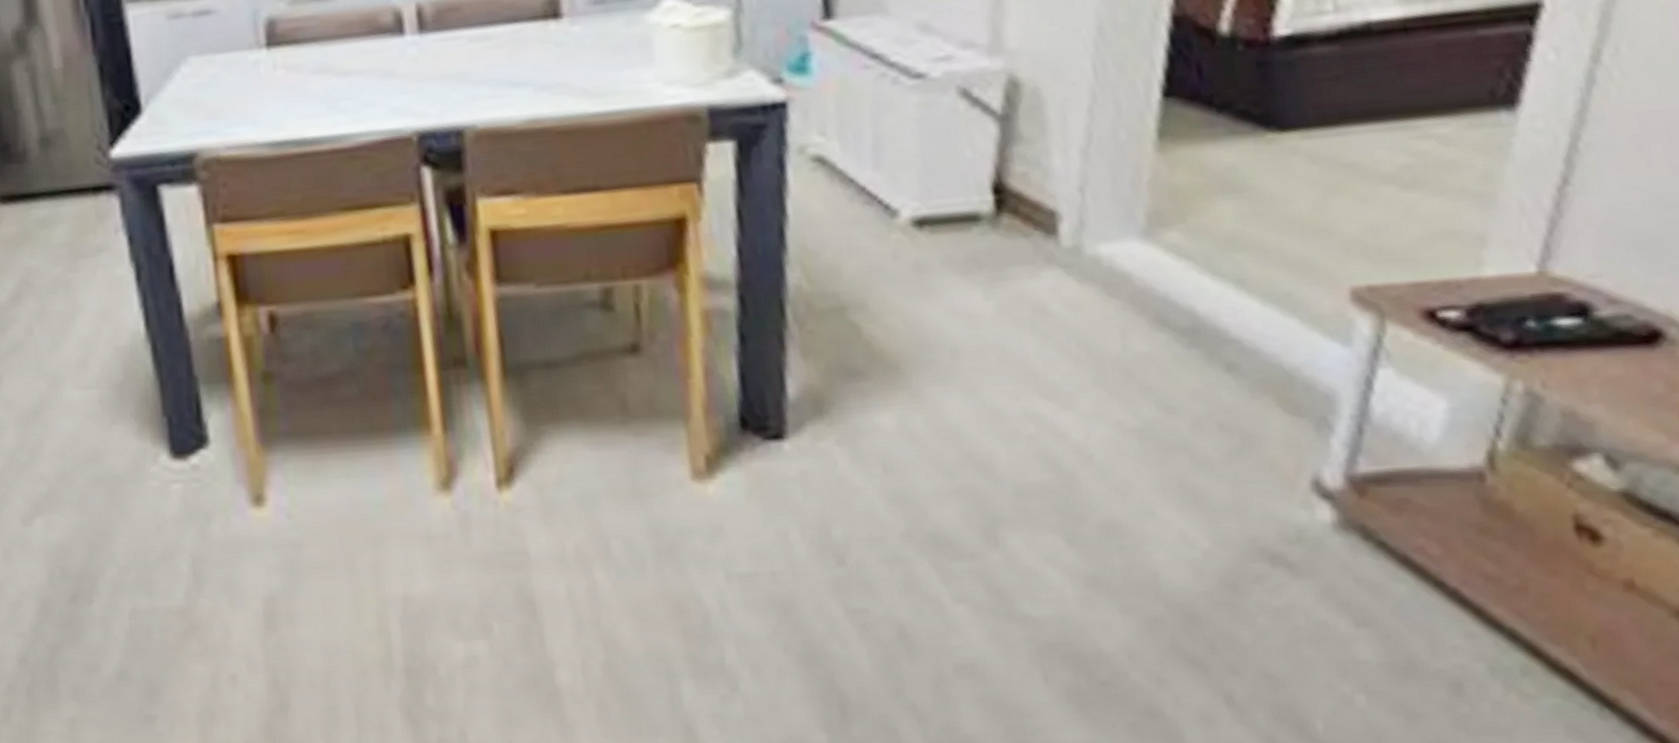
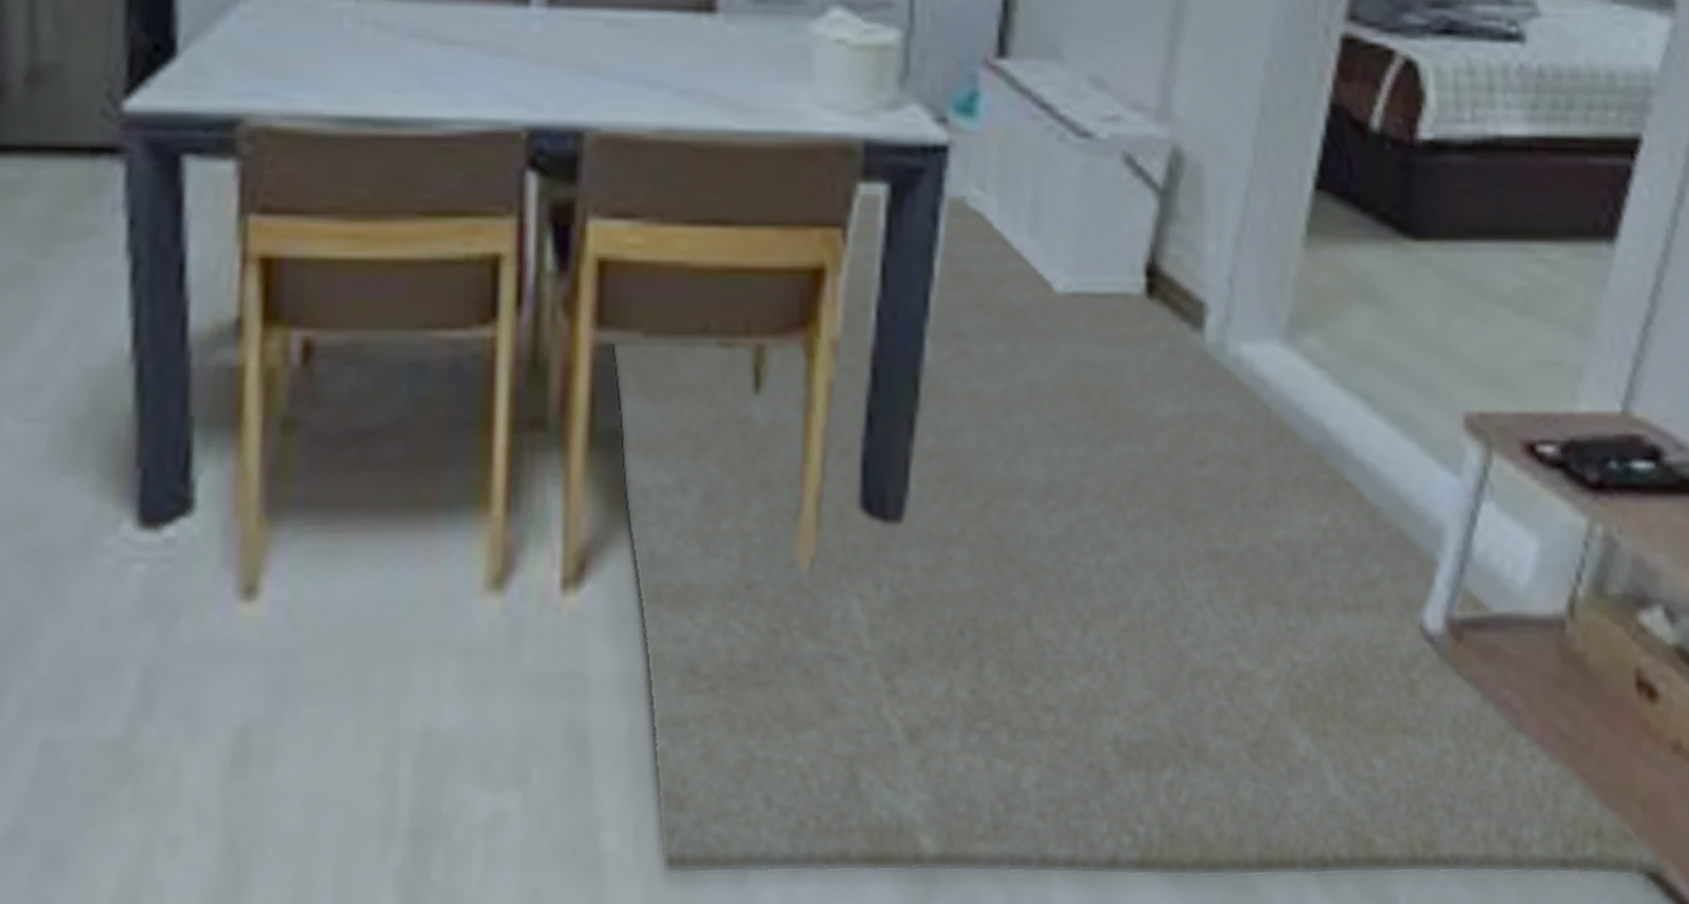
rug: none [510,142,1630,706] -> present [611,191,1671,878]

